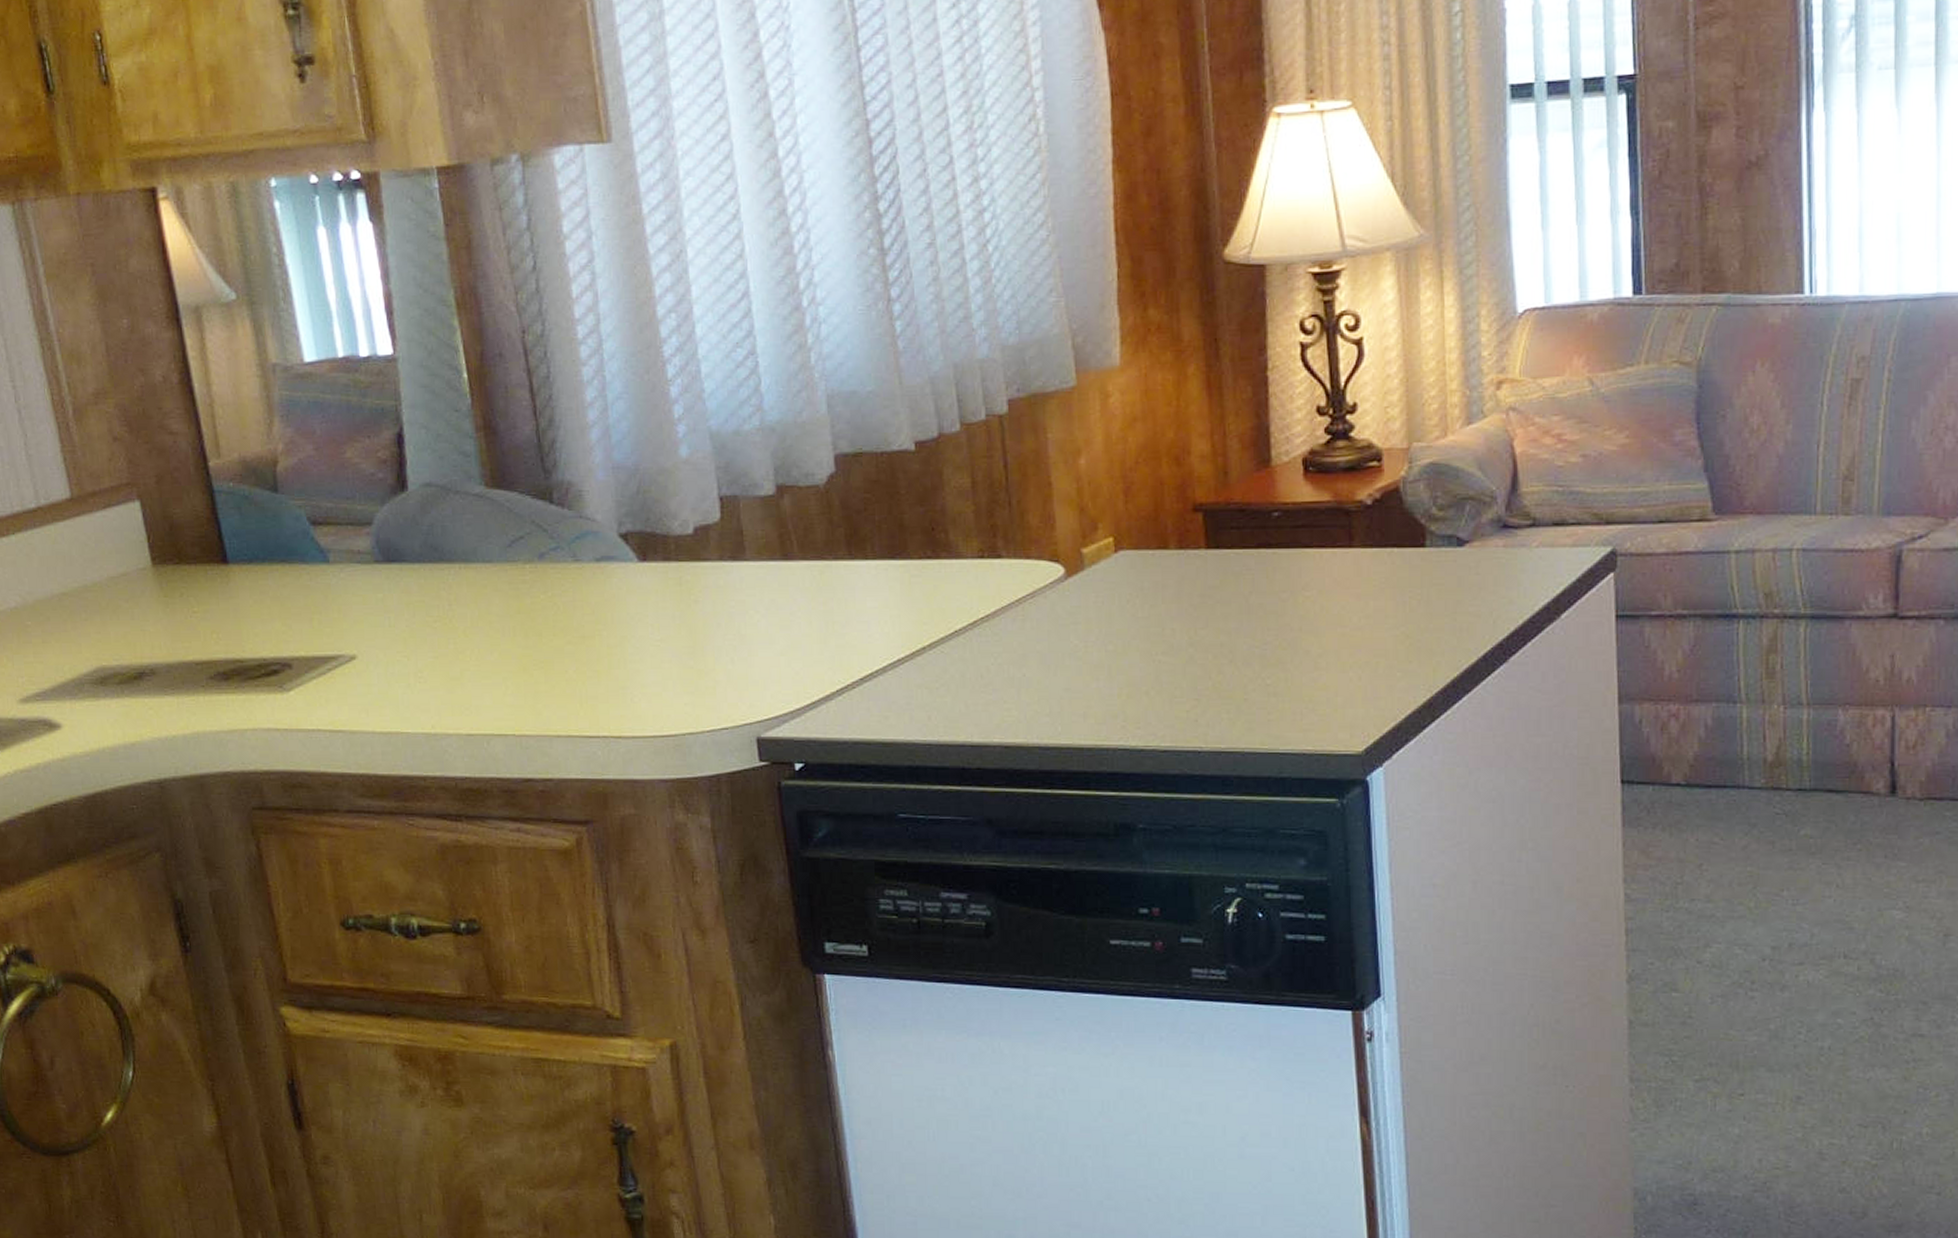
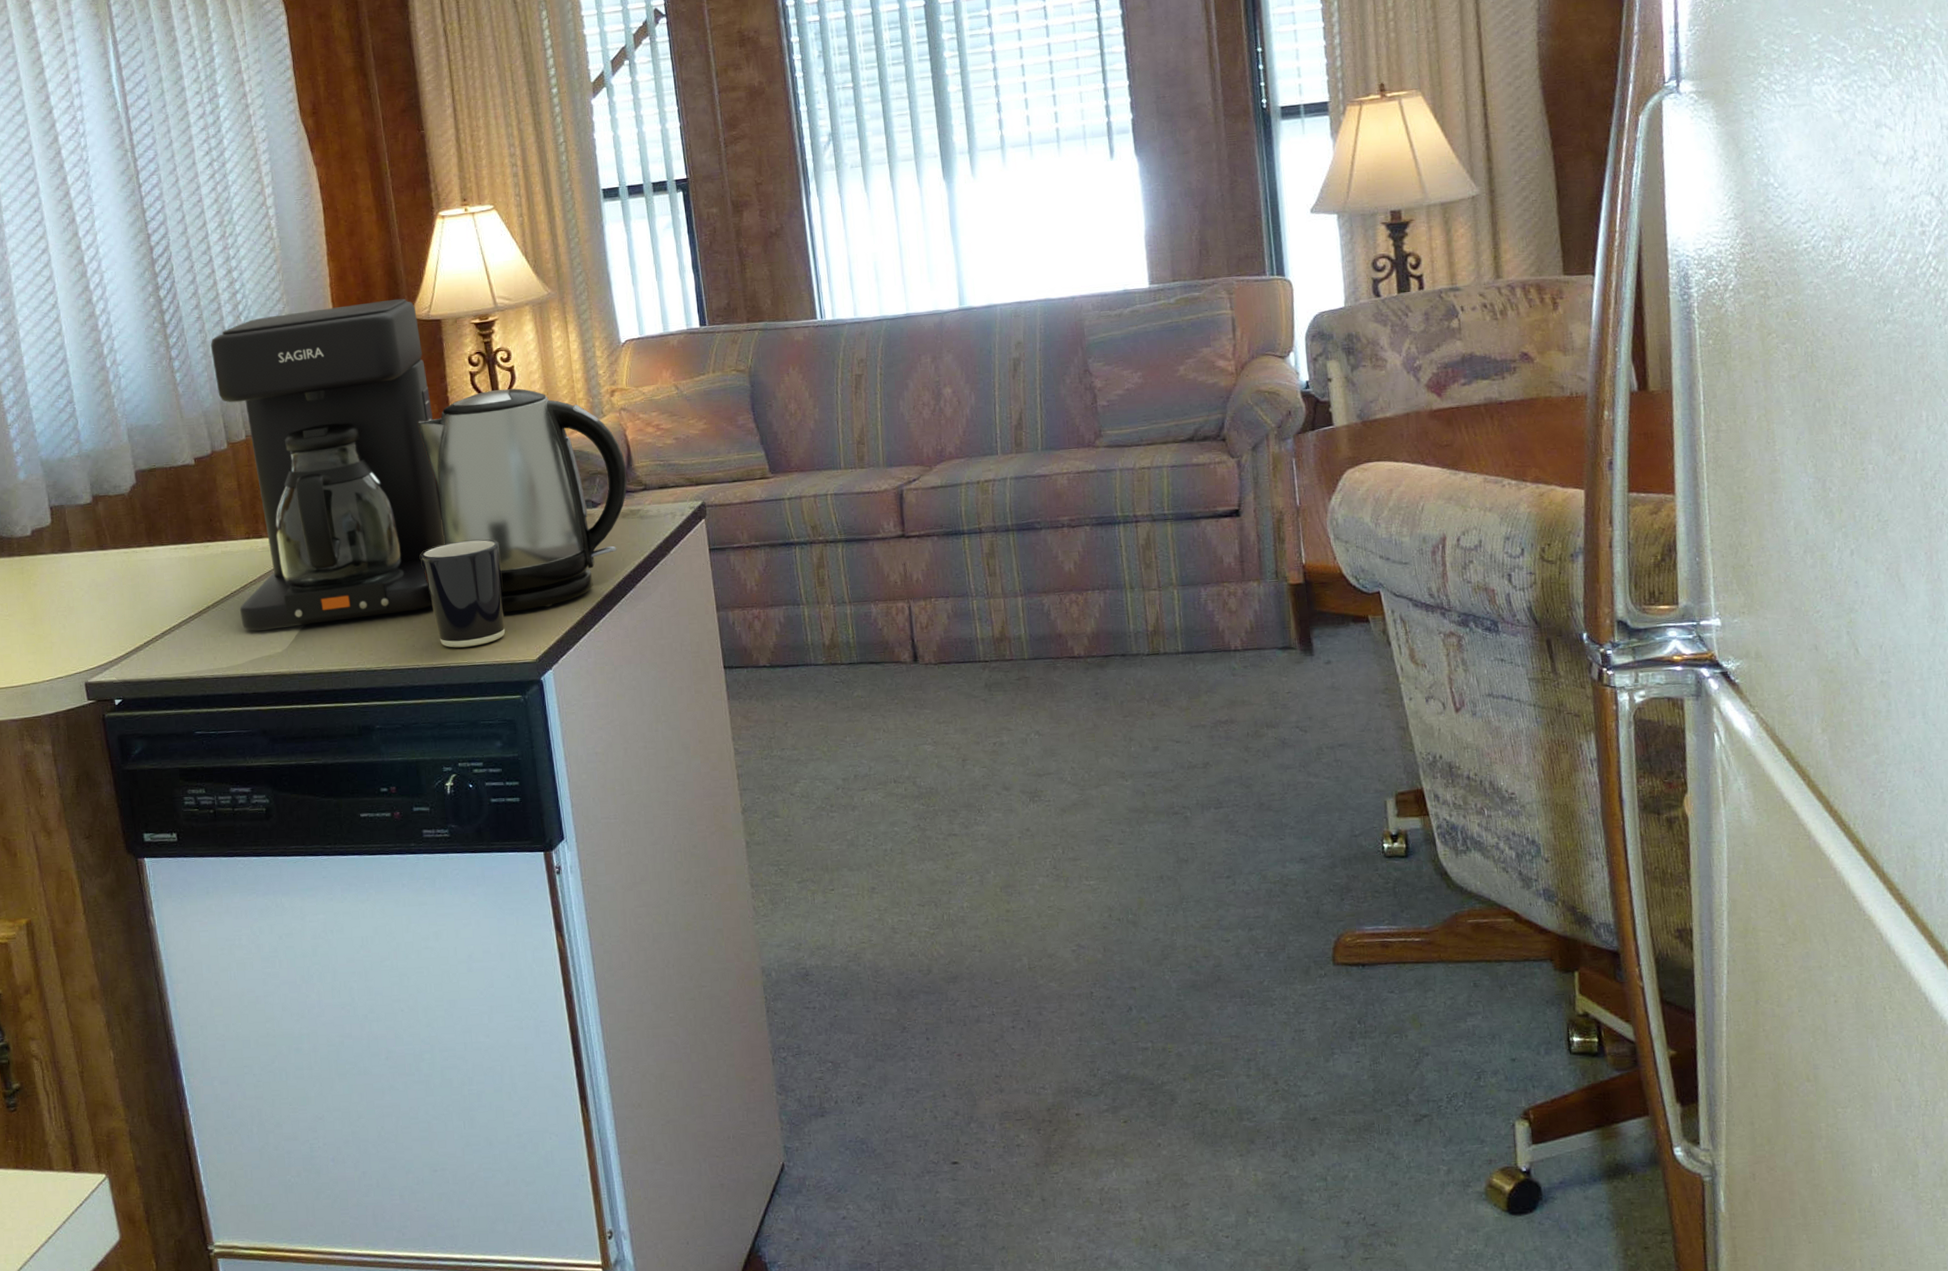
coffee maker: none [944,231,1249,684] -> present [210,298,445,631]
mug: none [1214,580,1323,727] -> present [420,539,506,648]
kettle: none [1222,369,1510,684] -> present [417,388,628,613]

